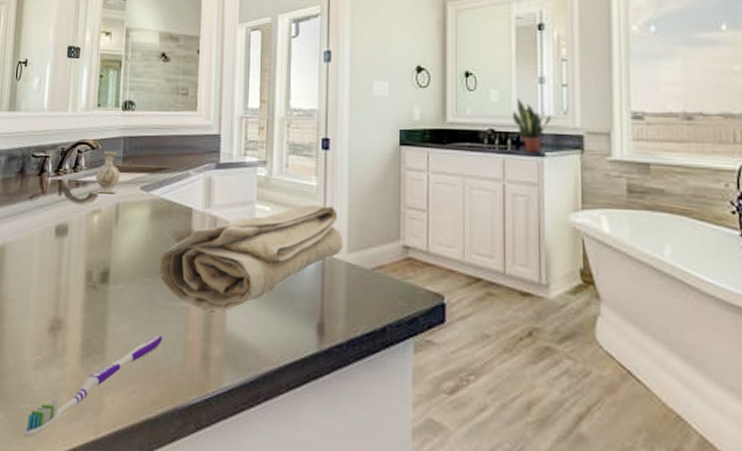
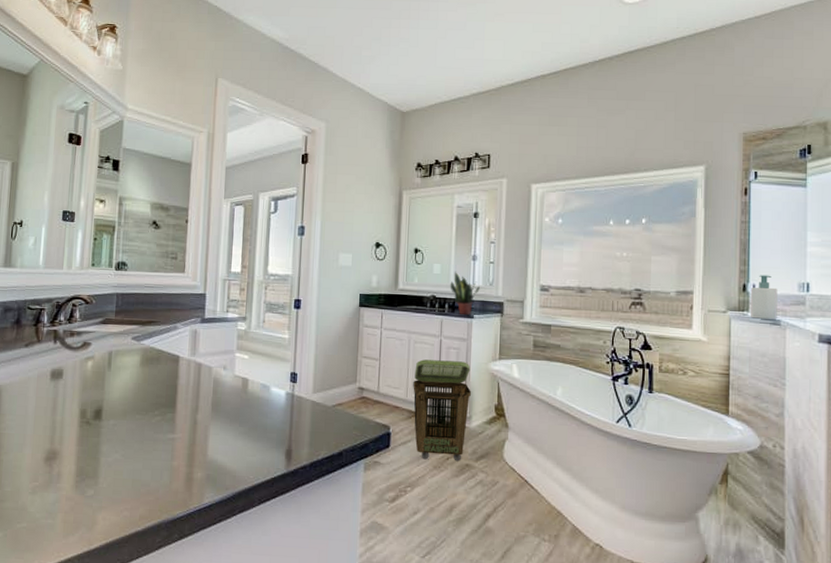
toothbrush: present [23,335,162,437] -> none [20,463,151,551]
perfume bottle: present [95,151,120,194] -> none [89,305,113,343]
towel: present [159,204,344,311] -> none [148,354,310,442]
laundry basket: none [471,210,547,343] -> present [413,359,471,462]

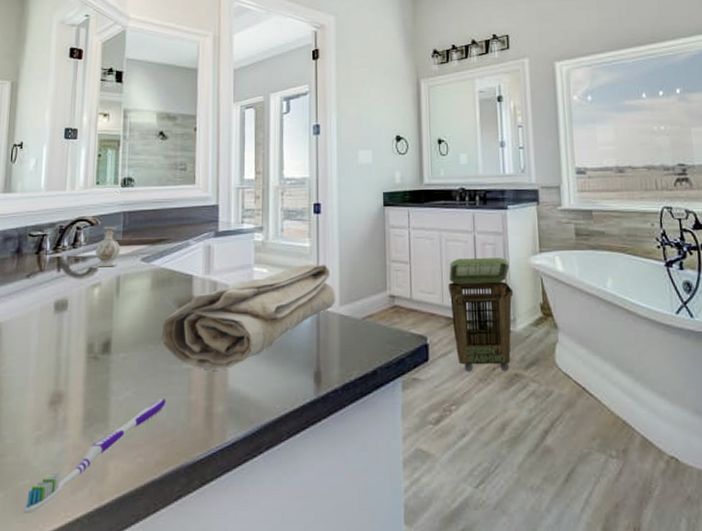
toothbrush: none [20,463,151,551] -> present [22,399,166,513]
perfume bottle: none [89,305,113,343] -> present [95,226,121,268]
towel: none [148,354,310,442] -> present [161,264,336,370]
potted plant: present [450,271,480,316] -> none [479,159,511,207]

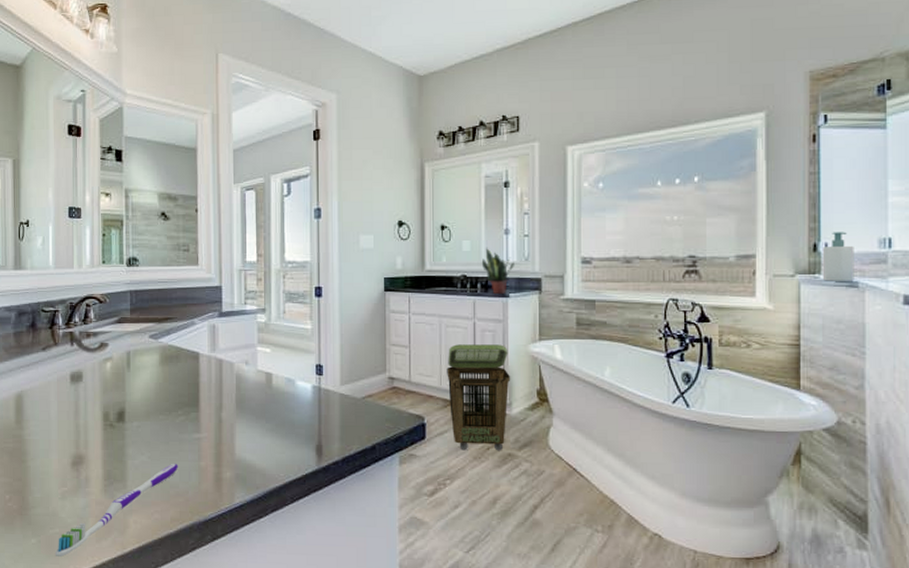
perfume bottle: present [95,226,121,268] -> none [105,304,129,343]
towel: present [161,264,336,370] -> none [170,345,337,440]
potted plant: none [479,159,511,207] -> present [481,247,514,295]

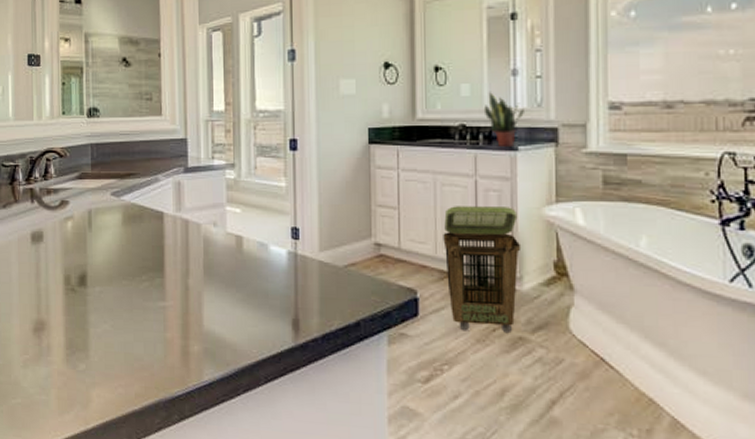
toothbrush: present [55,464,178,557] -> none [17,334,142,429]

